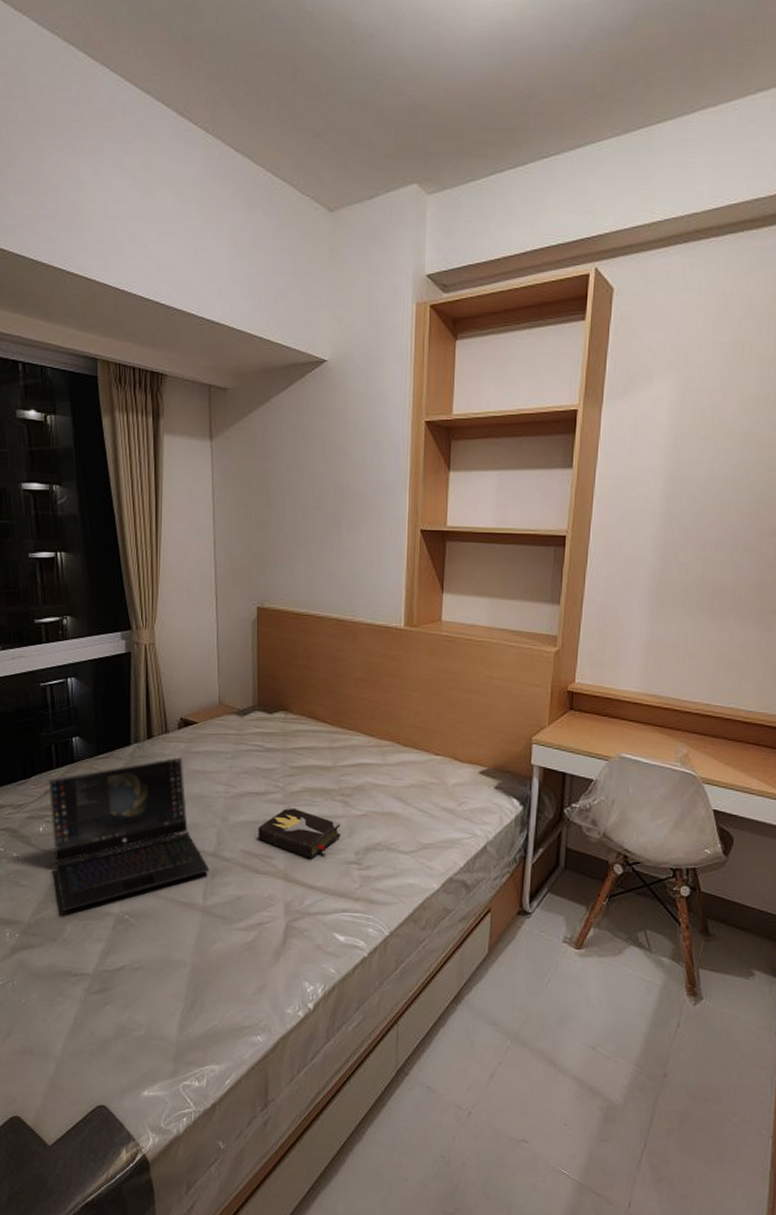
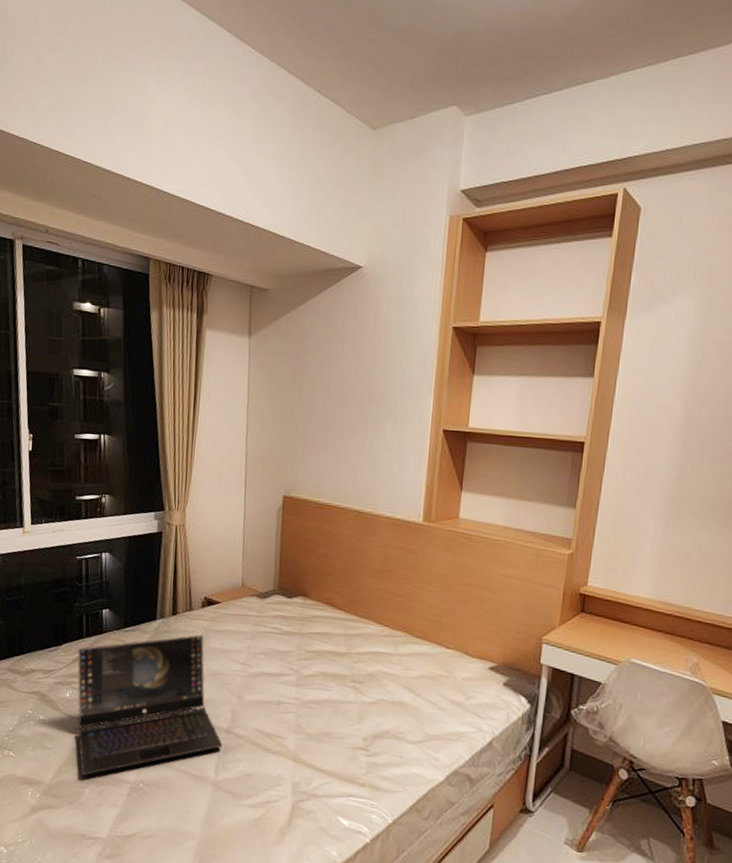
hardback book: present [258,806,341,859] -> none [270,688,351,742]

